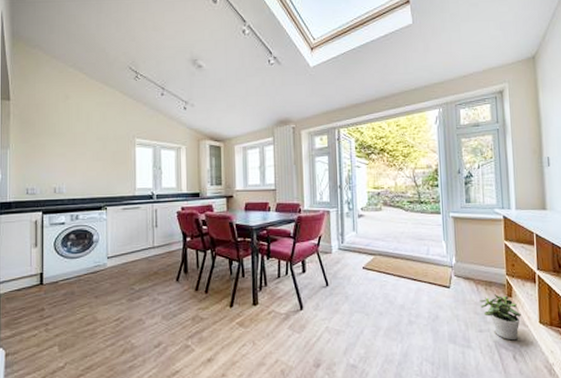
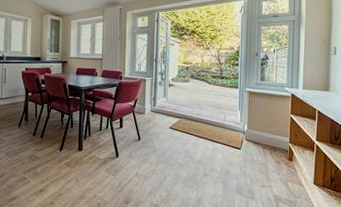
potted plant: present [480,294,522,341] -> none [265,158,299,197]

